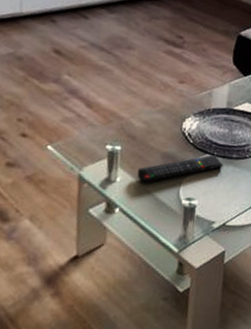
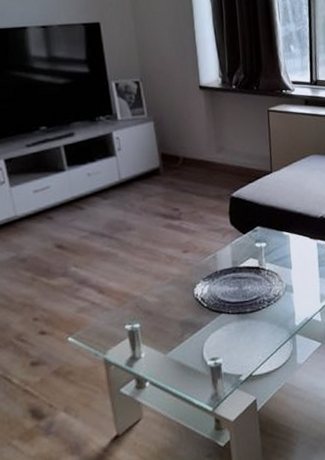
remote control: present [137,155,224,183] -> none [160,313,240,353]

